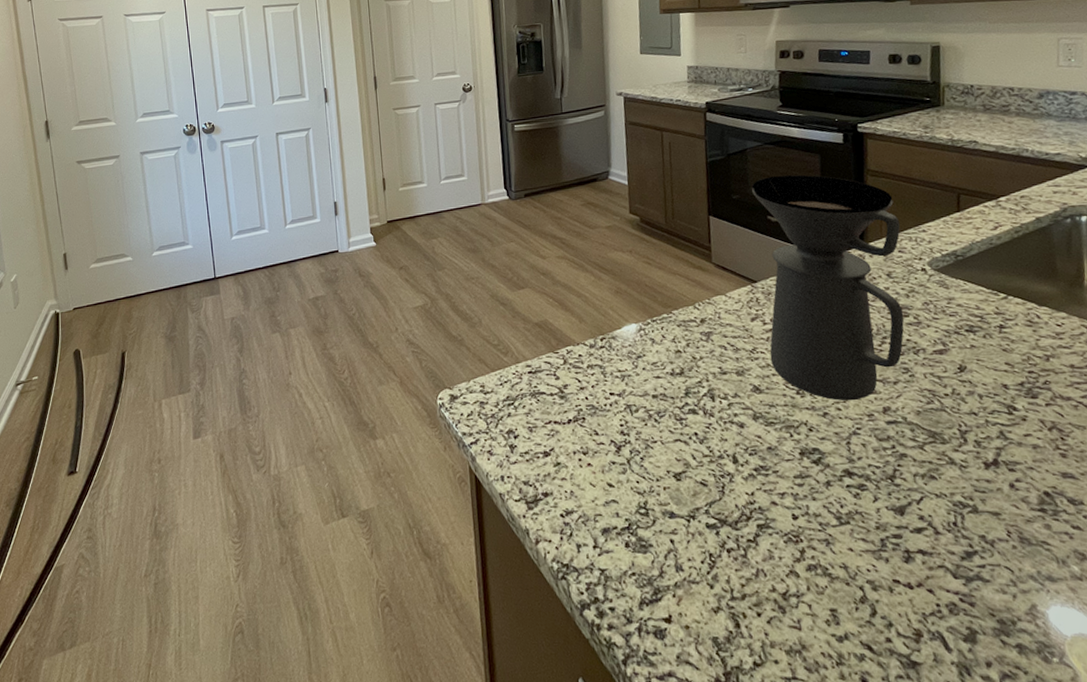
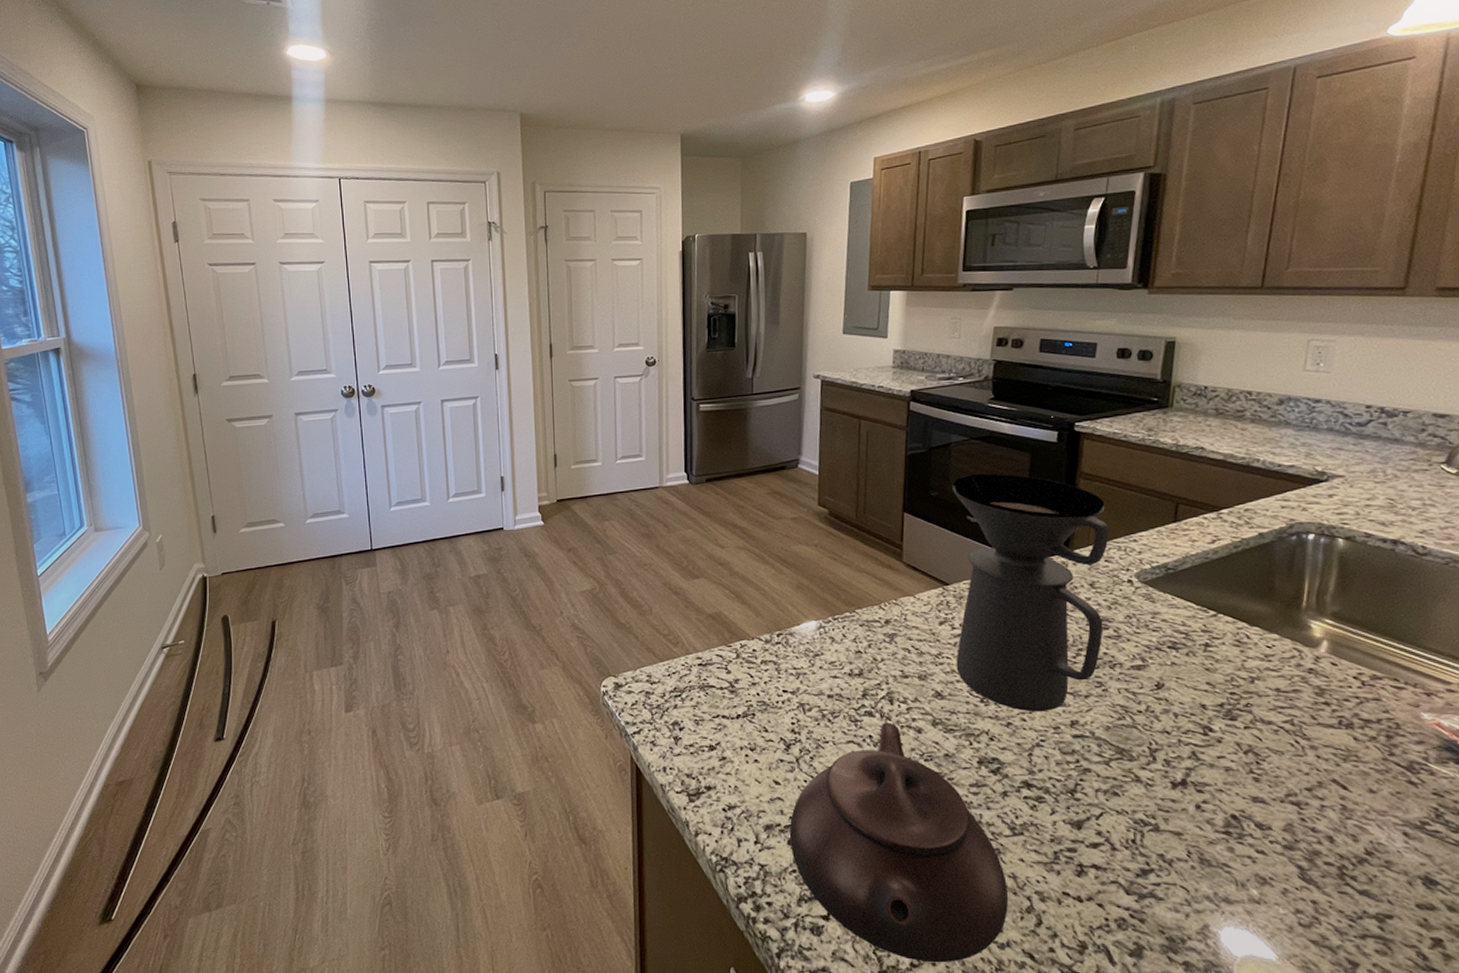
teapot: none [626,419,843,661] -> present [789,723,1008,963]

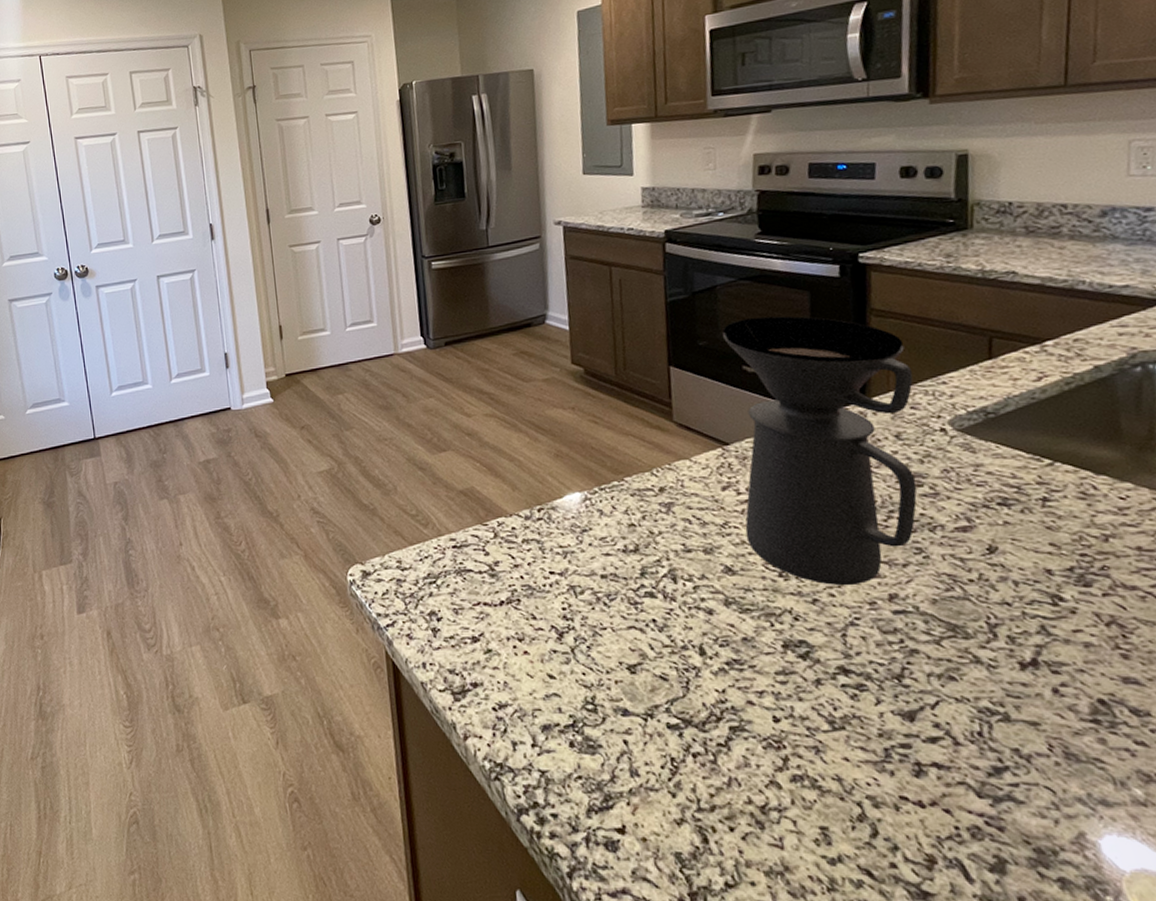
teapot: present [789,723,1008,963] -> none [570,604,836,883]

